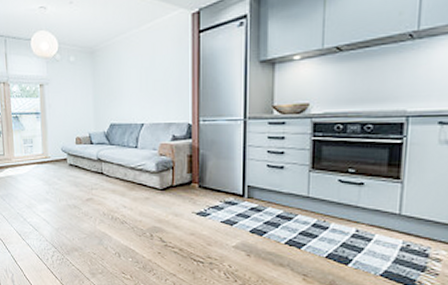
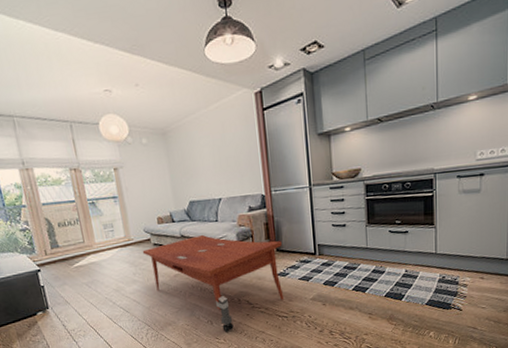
coffee table: none [57,160,205,268] -> present [142,234,284,332]

